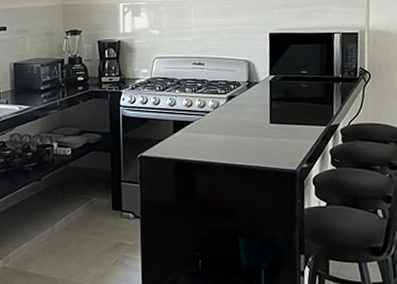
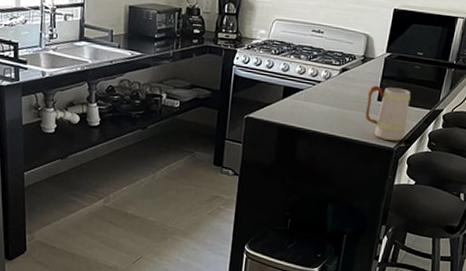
mug: none [259,108,305,162] -> present [365,85,411,141]

